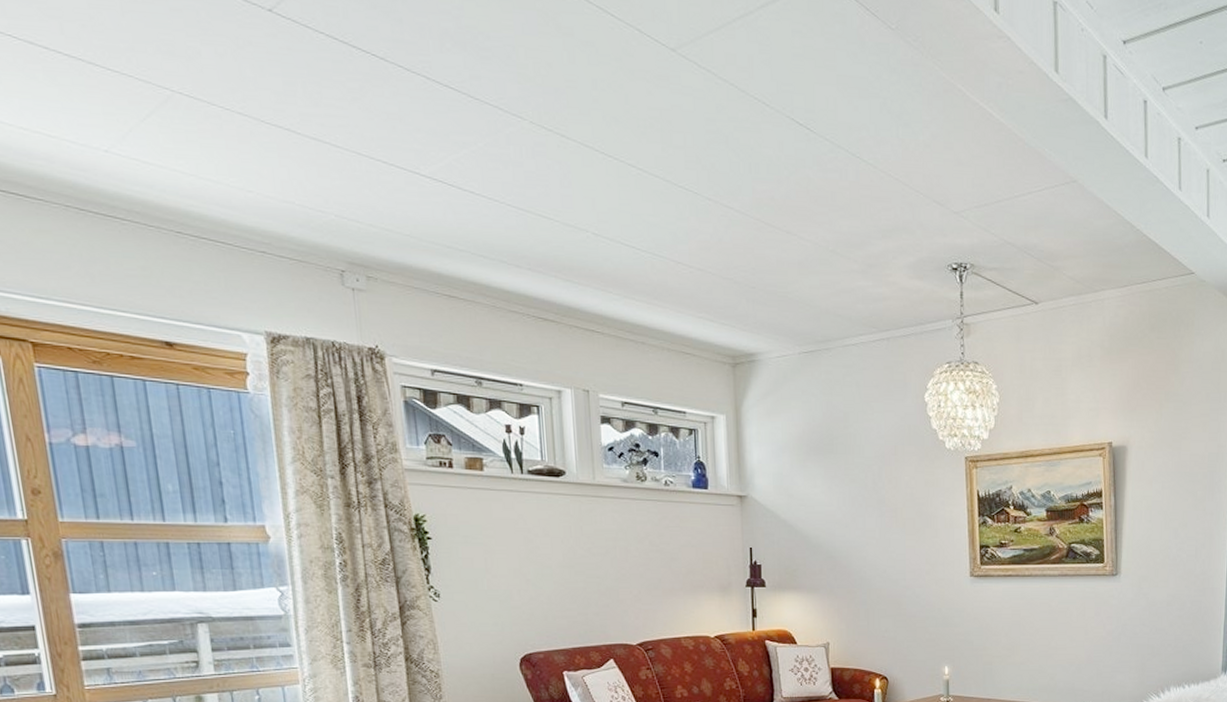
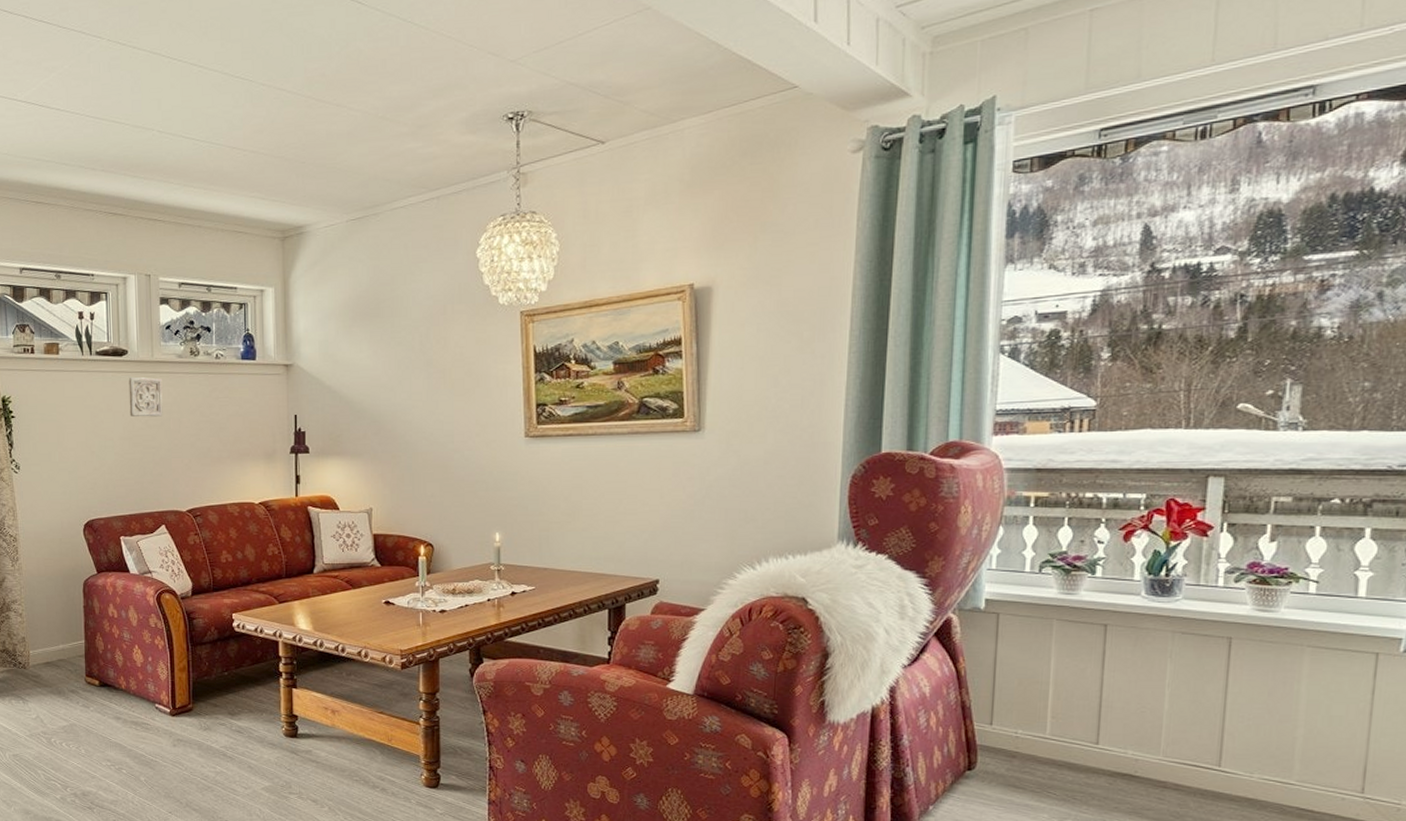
wall ornament: none [567,500,608,544] -> present [128,376,163,417]

